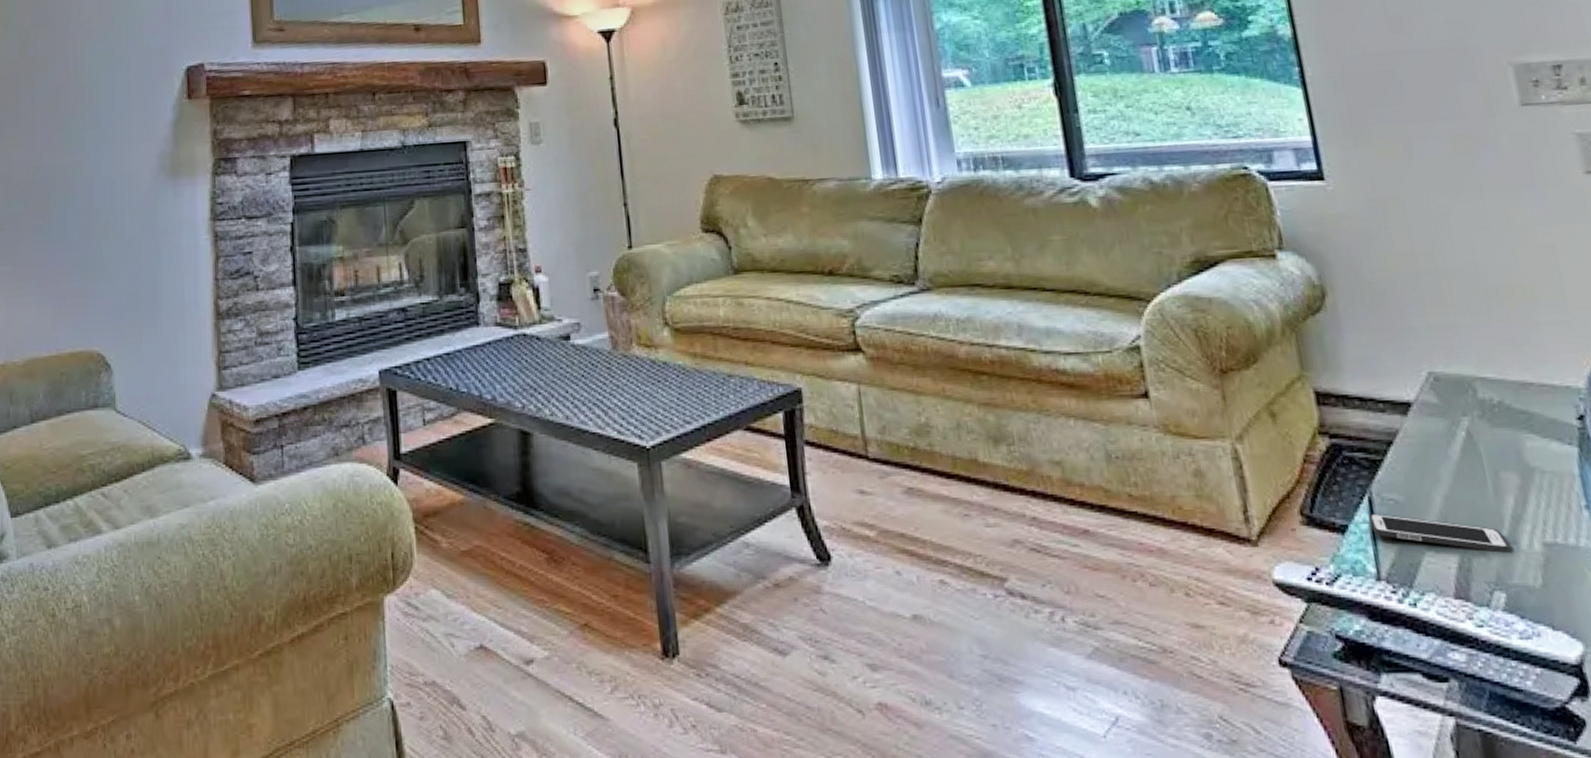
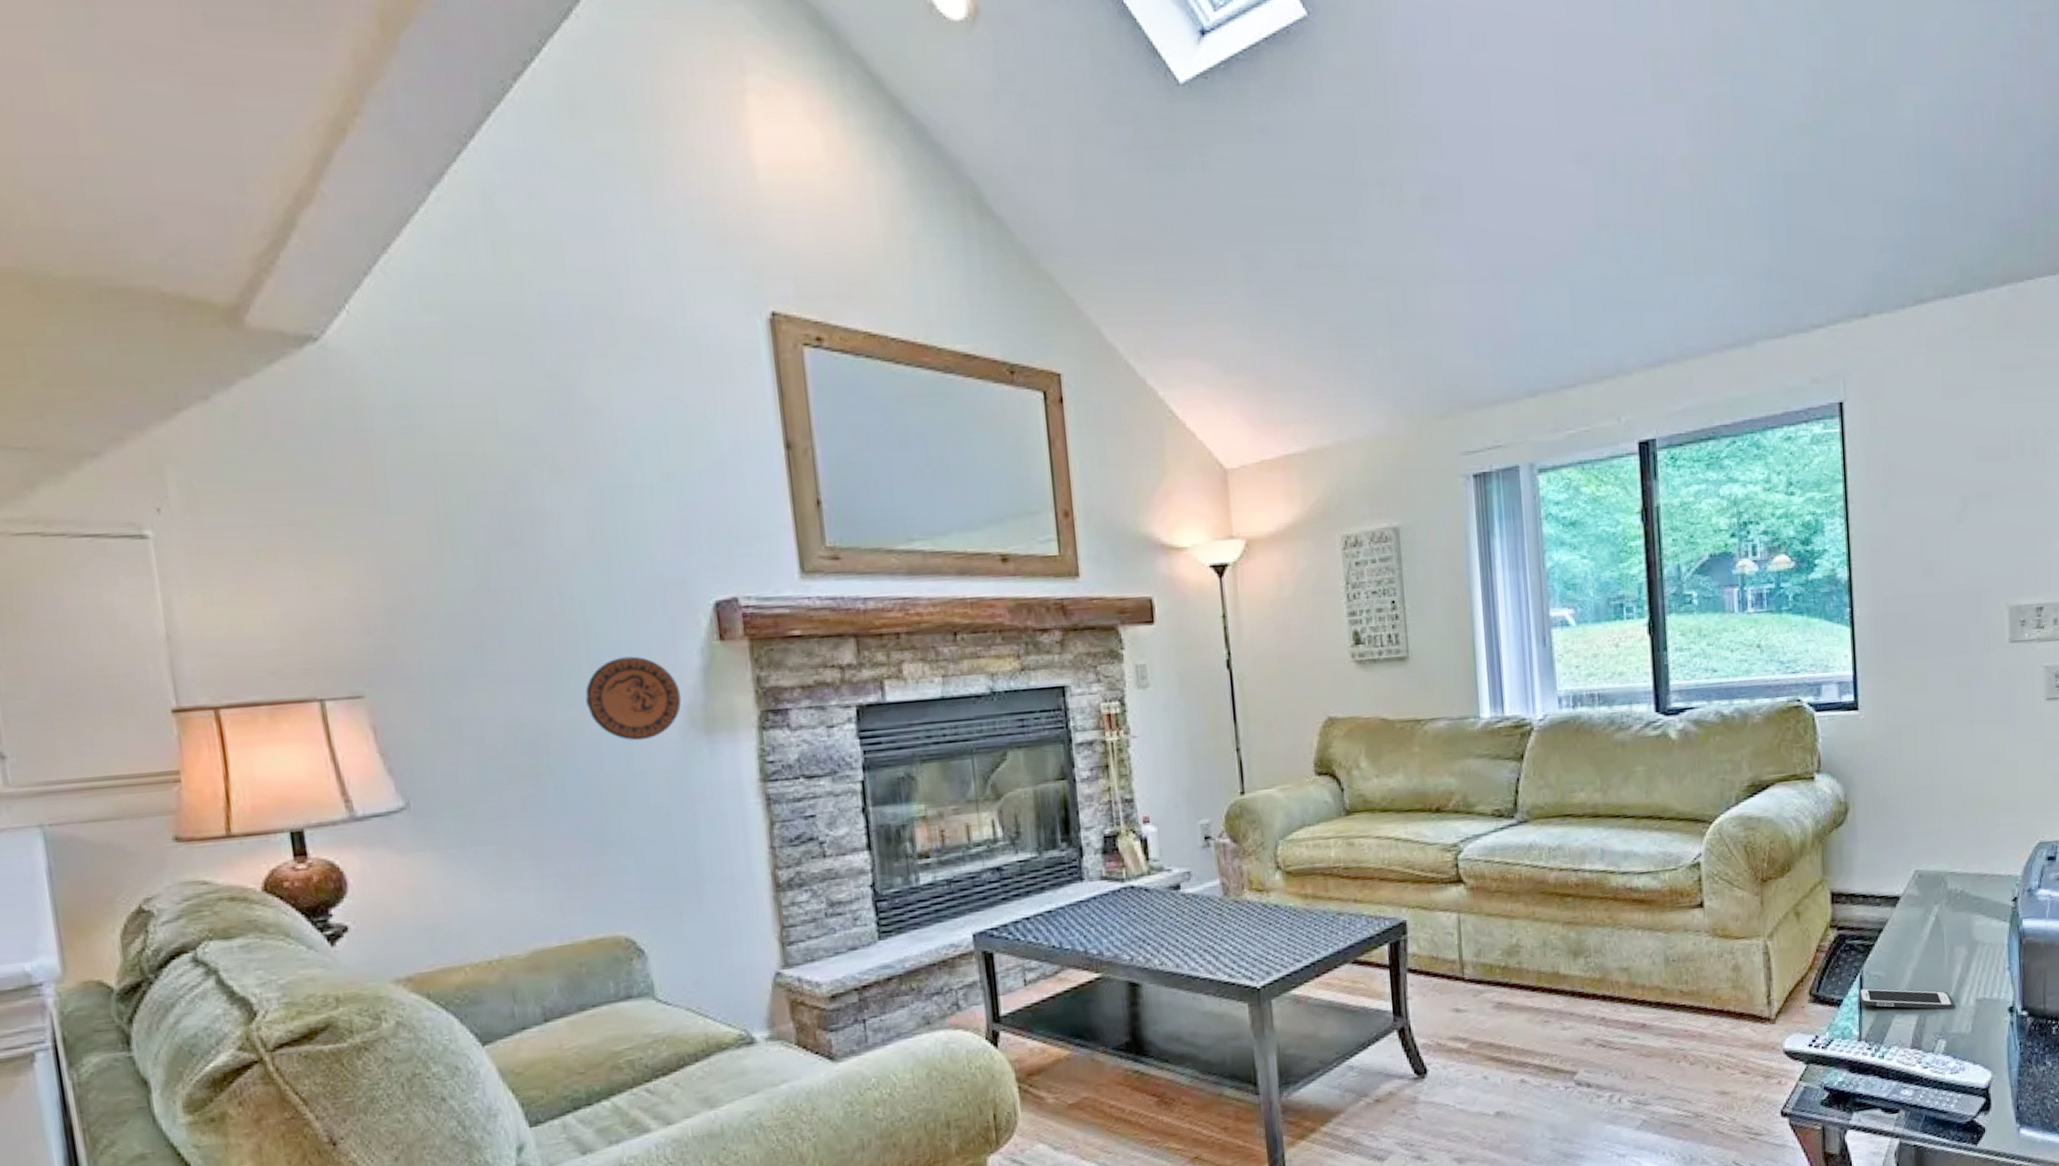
decorative plate: none [86,112,156,182] -> present [585,656,682,741]

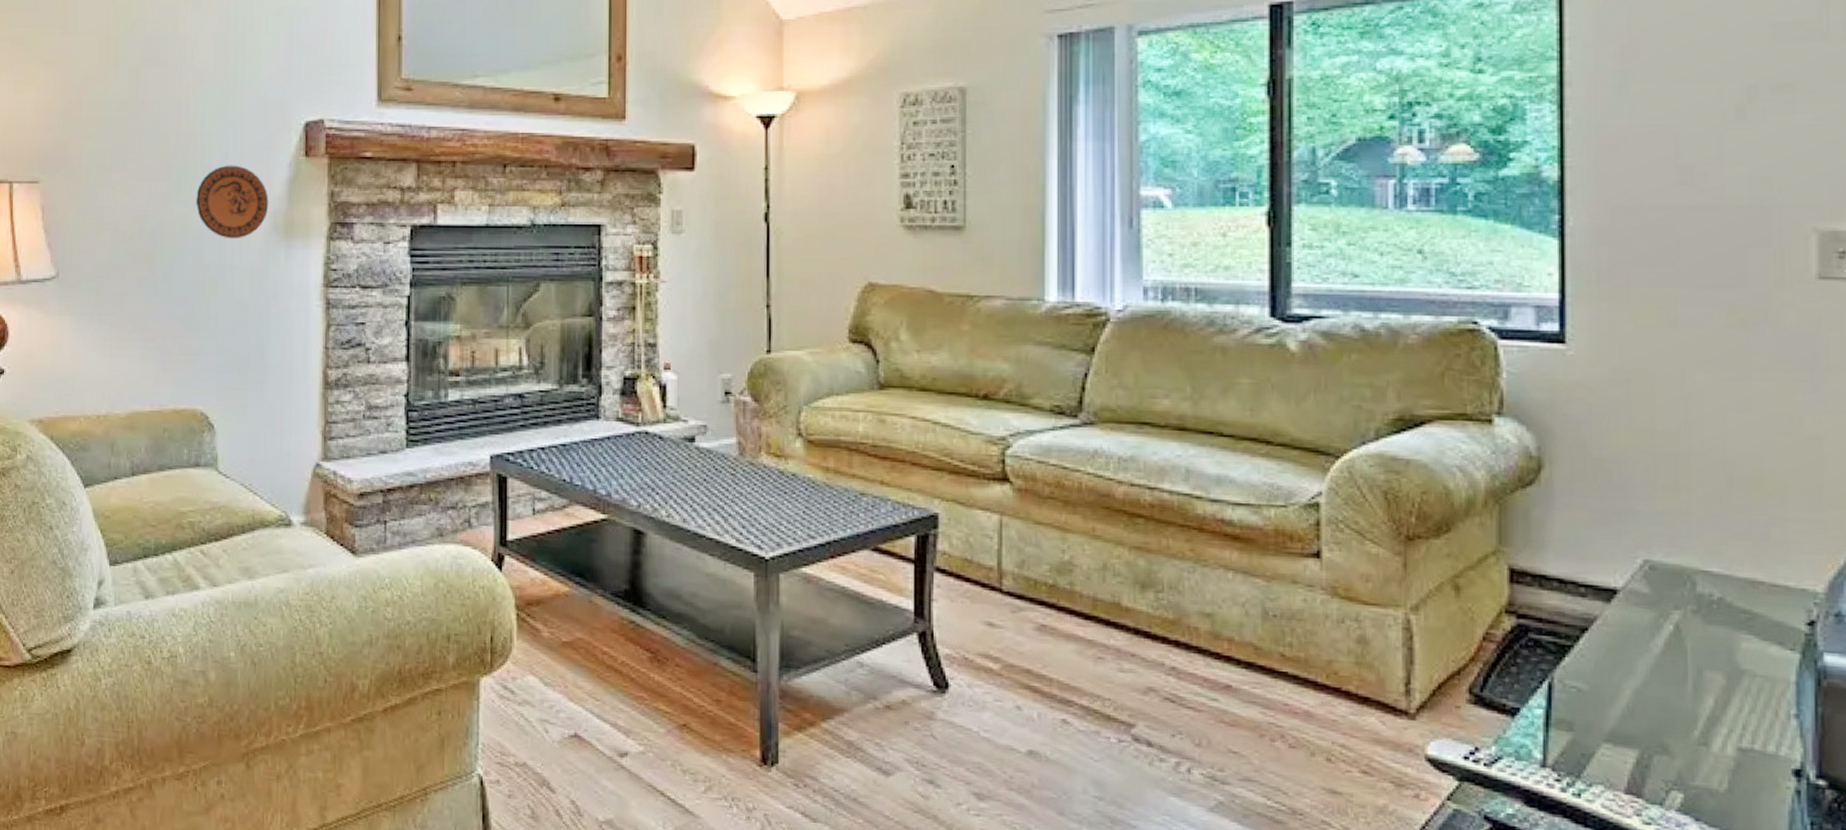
cell phone: present [1858,988,1954,1010] -> none [1544,699,1700,754]

